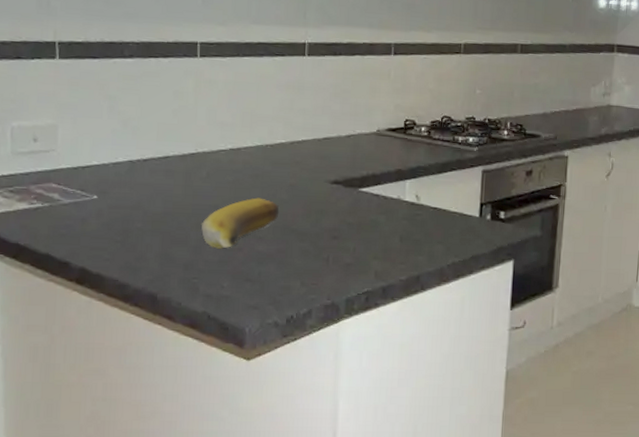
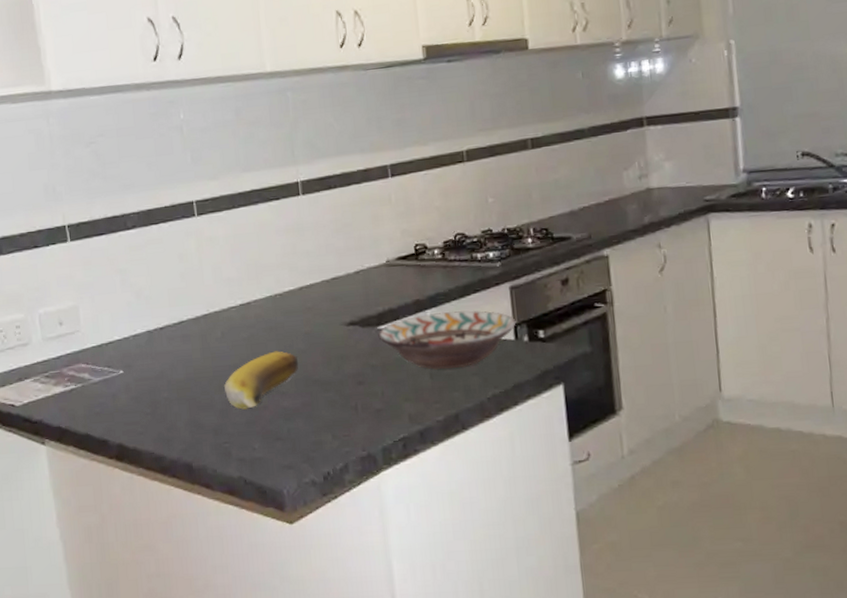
decorative bowl: none [358,183,483,235] -> present [378,310,516,370]

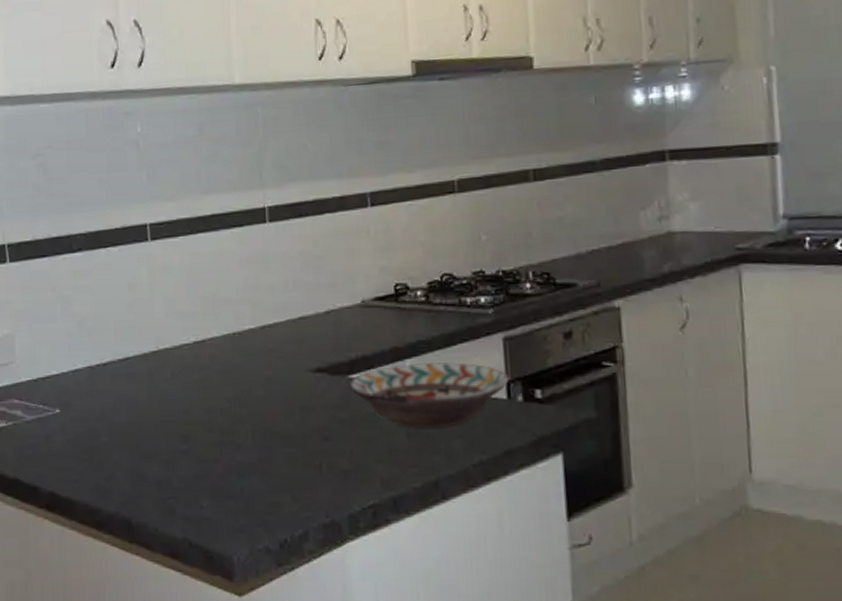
banana: present [224,351,299,410] -> none [172,397,257,461]

